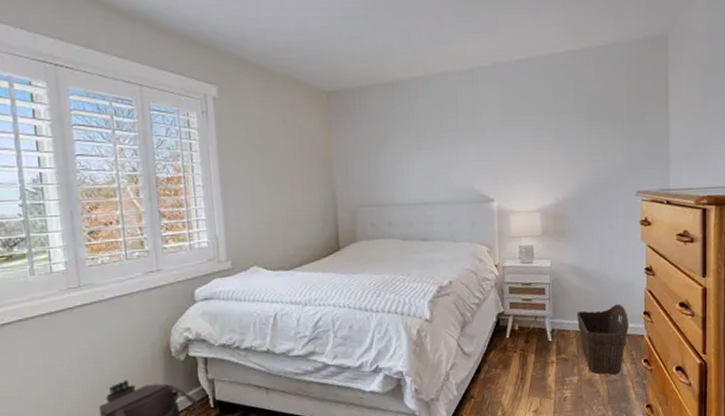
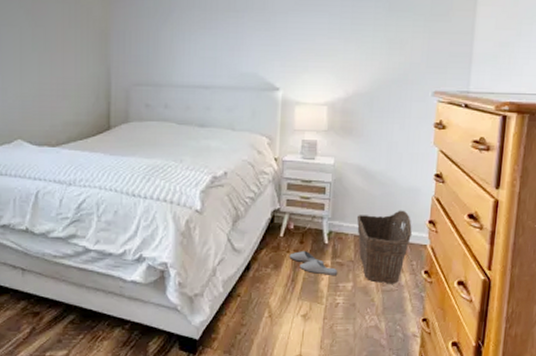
slippers: none [516,350,564,371] -> present [289,251,338,275]

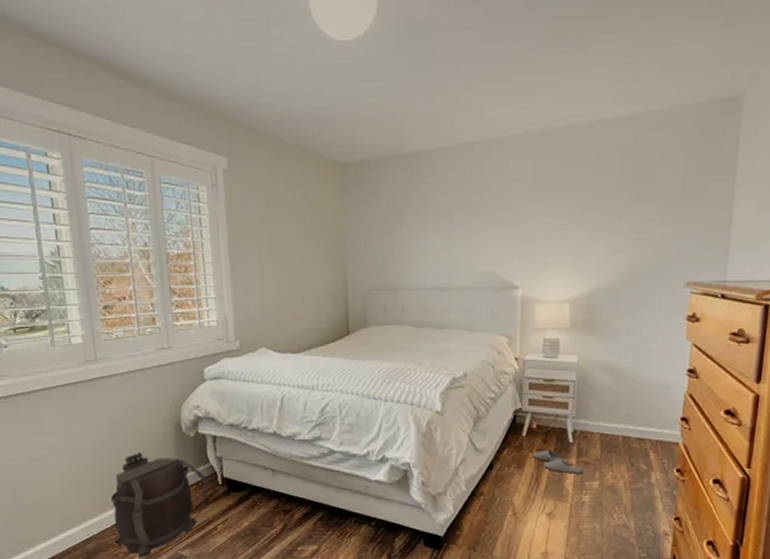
wicker basket: present [356,210,412,284] -> none [602,407,663,483]

